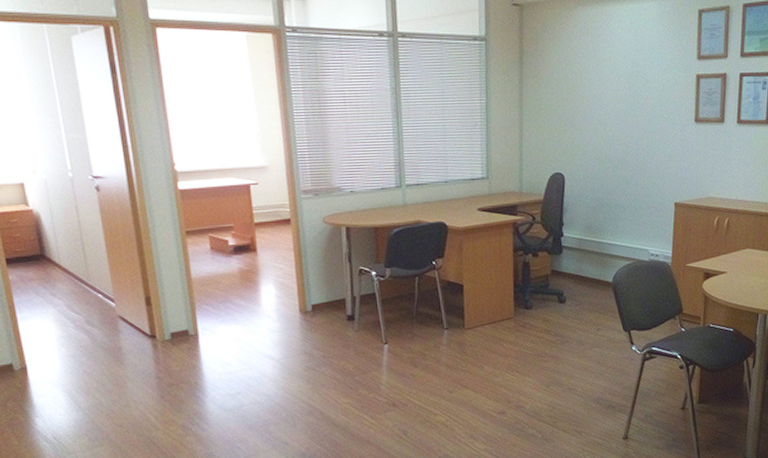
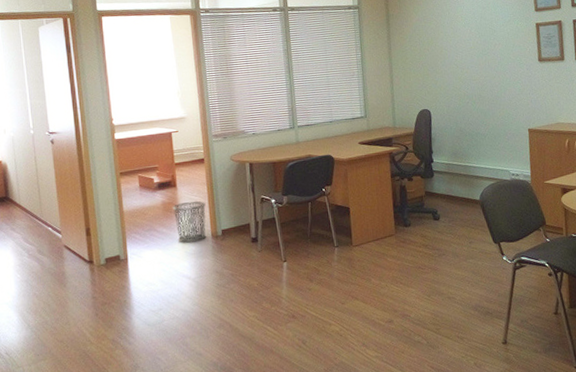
waste bin: none [252,270,294,319] -> present [173,201,207,243]

